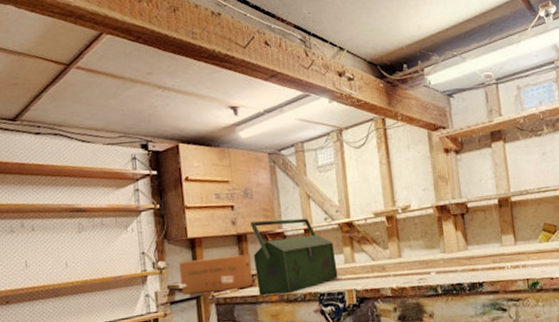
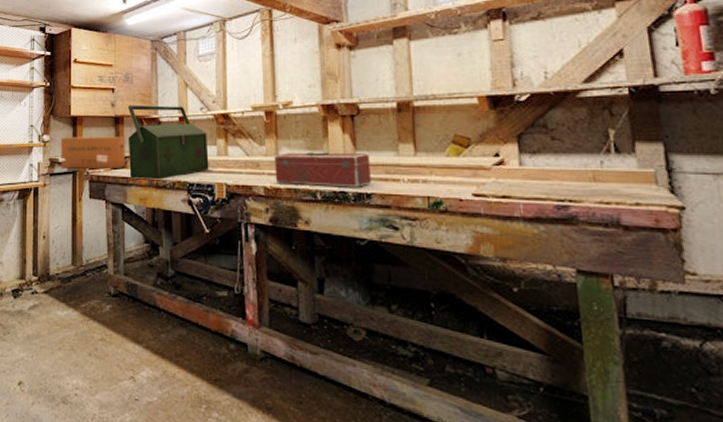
toolbox: none [398,247,482,283] -> present [274,152,371,187]

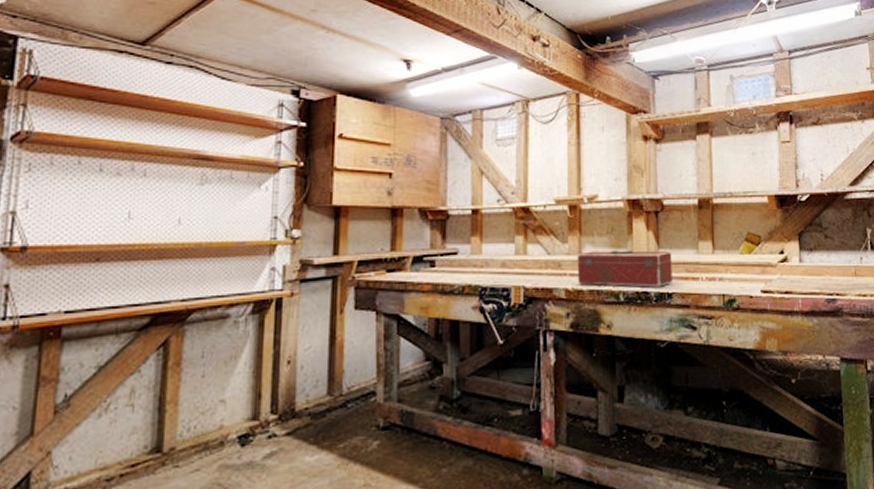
box: present [61,136,125,170] -> none [316,232,404,274]
tool box: present [128,105,209,180] -> none [407,193,505,284]

